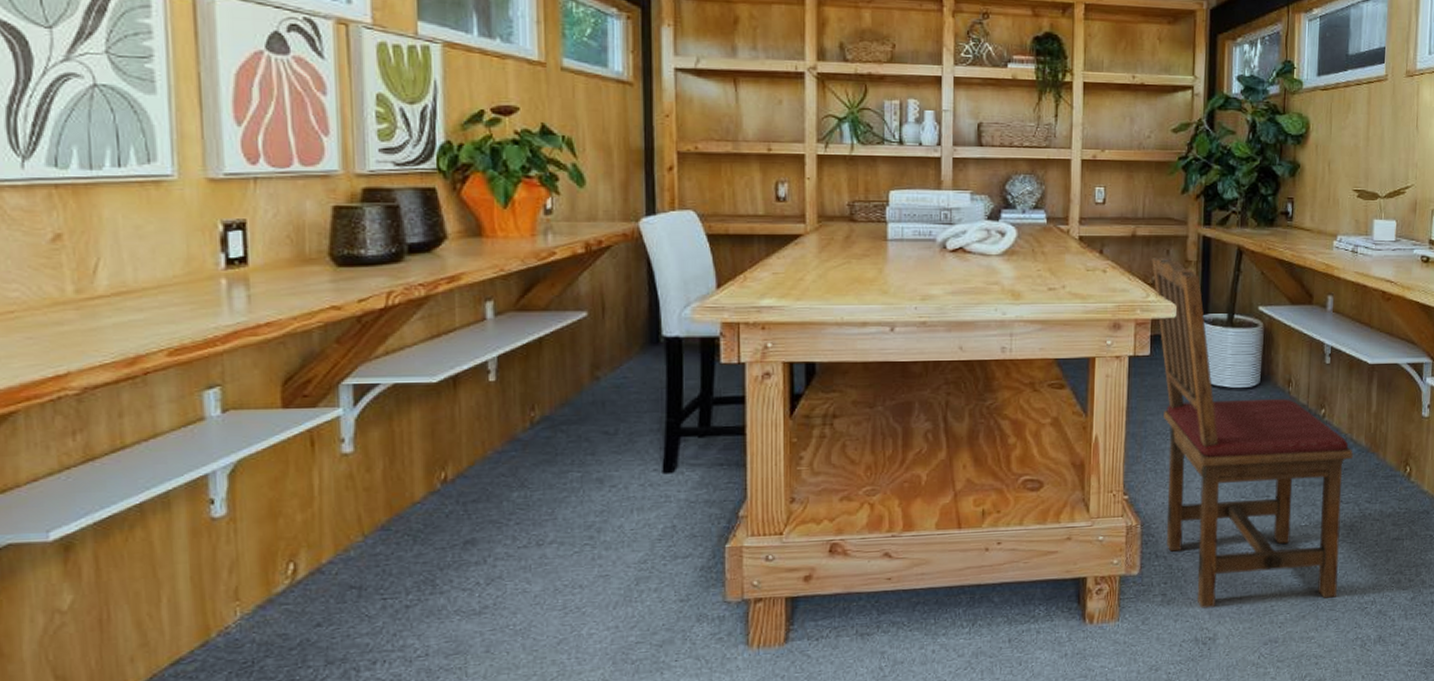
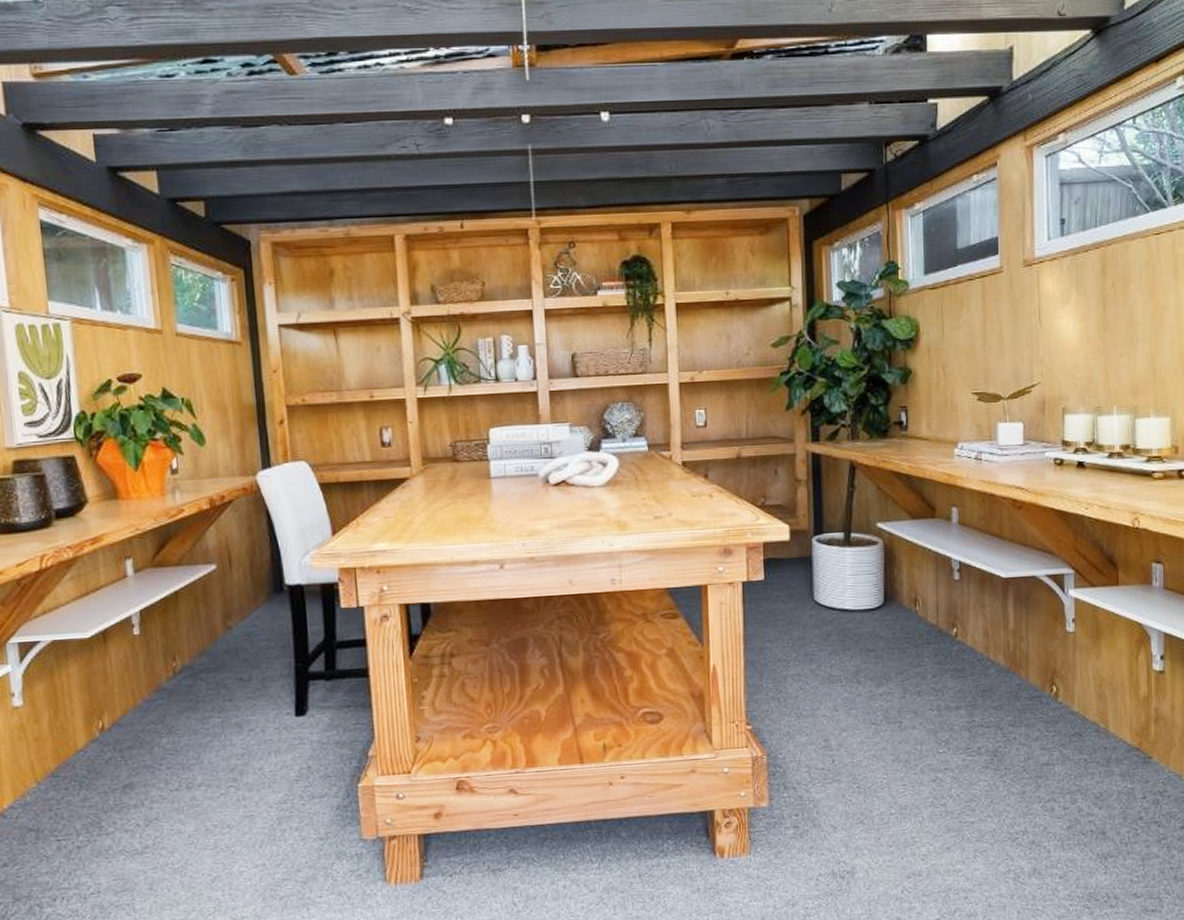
dining chair: present [1152,256,1353,609] -> none [759,477,991,841]

